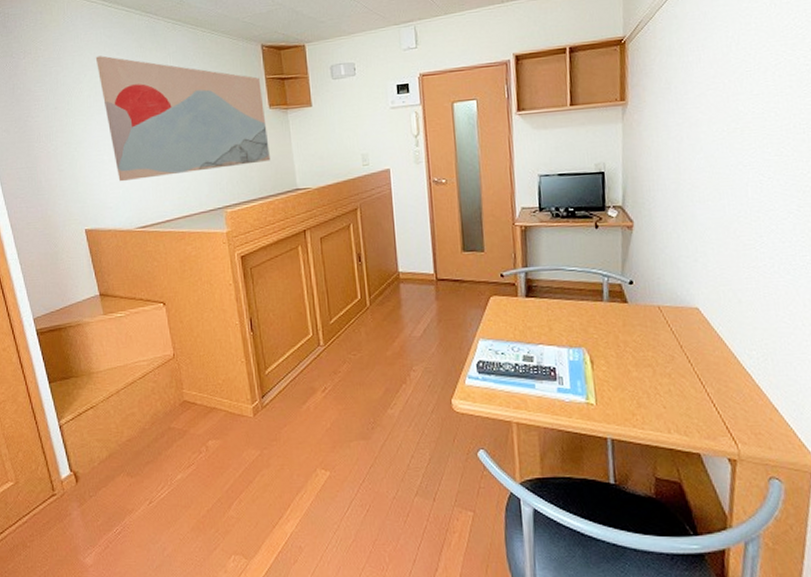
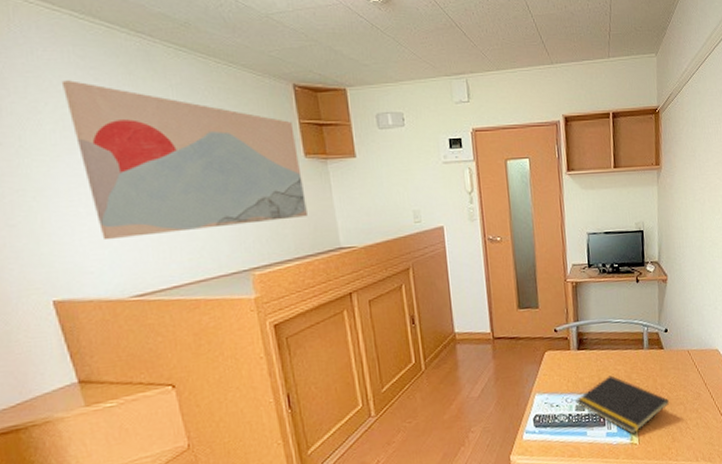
notepad: none [523,327,635,394] -> present [575,375,670,435]

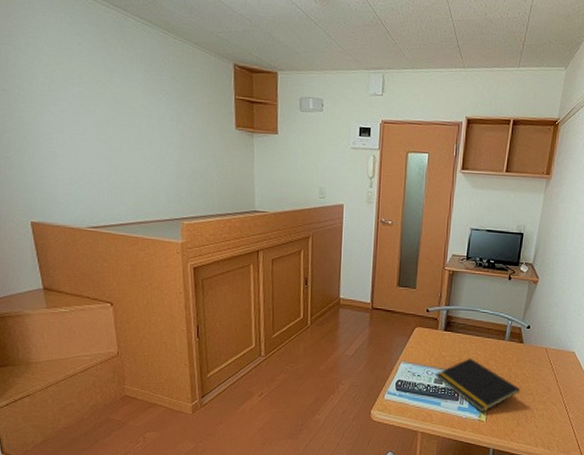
wall art: present [61,80,307,241] -> none [53,42,232,181]

